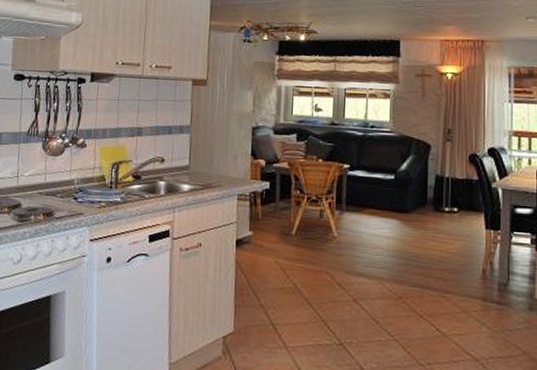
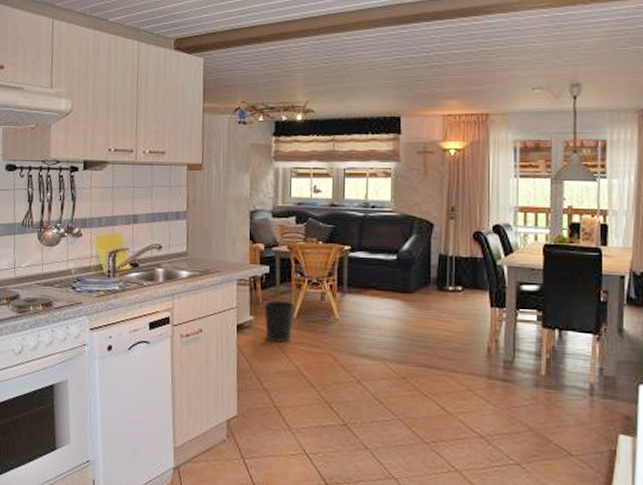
wastebasket: none [263,216,294,259] -> present [264,300,295,342]

